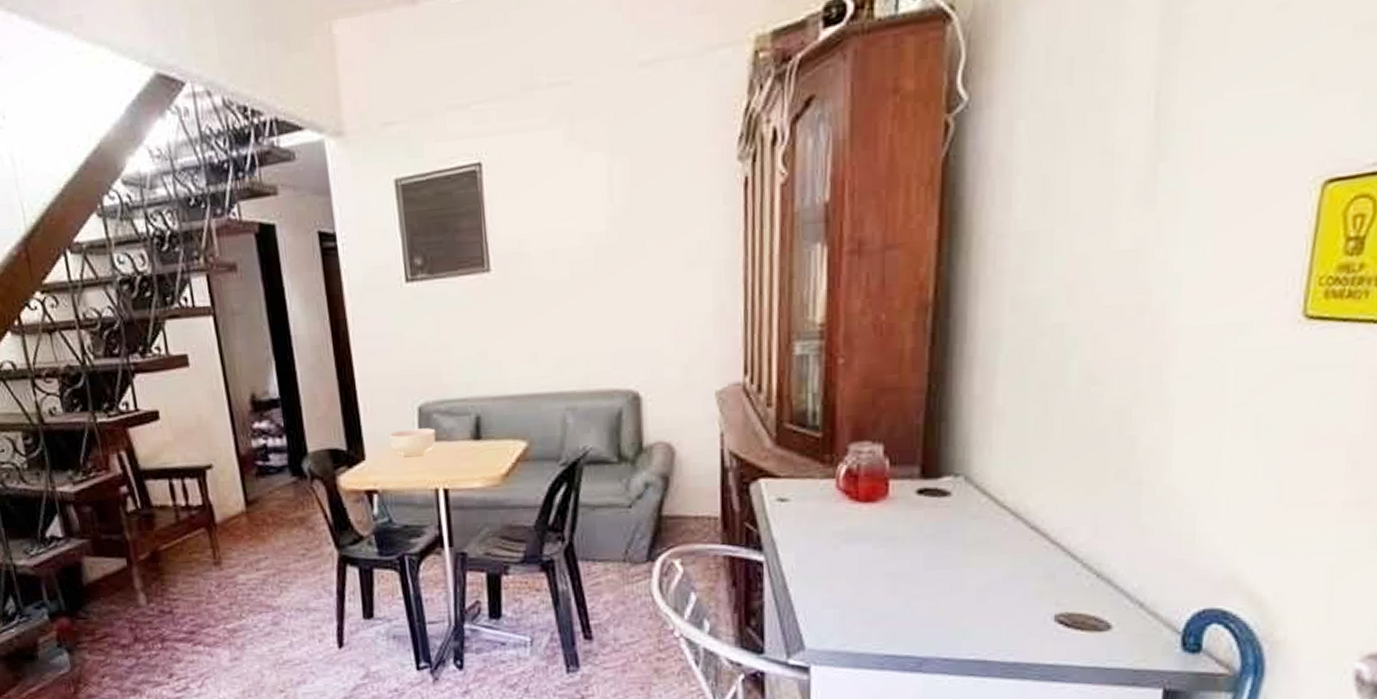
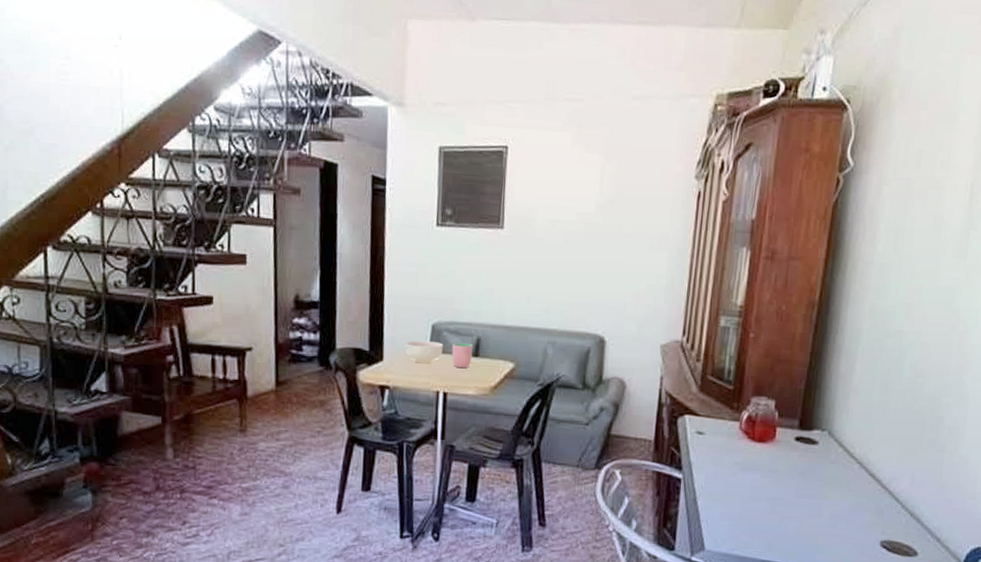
cup: none [446,424,474,457] -> present [451,342,473,368]

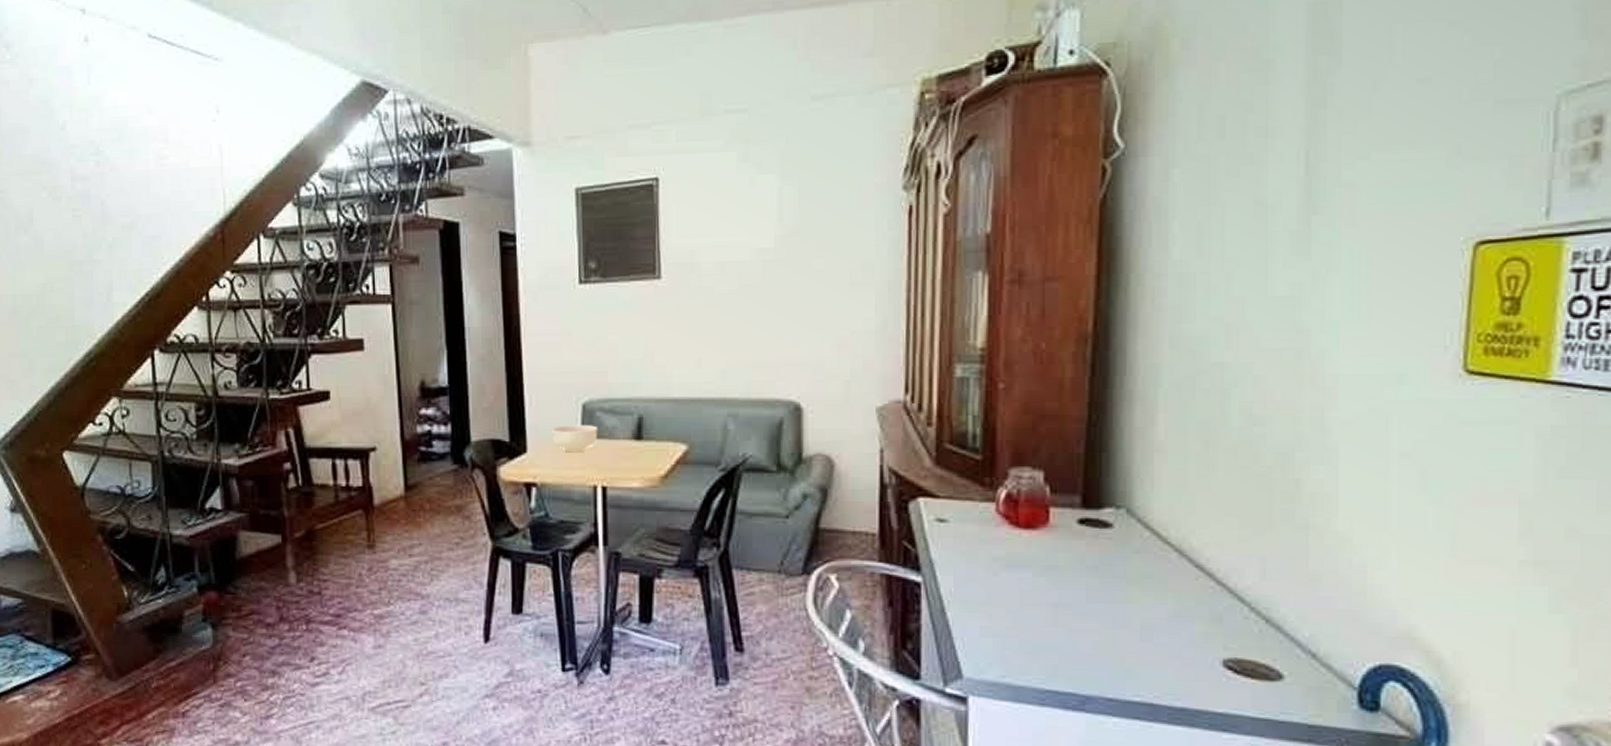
cup: present [451,342,473,368] -> none [608,423,635,456]

